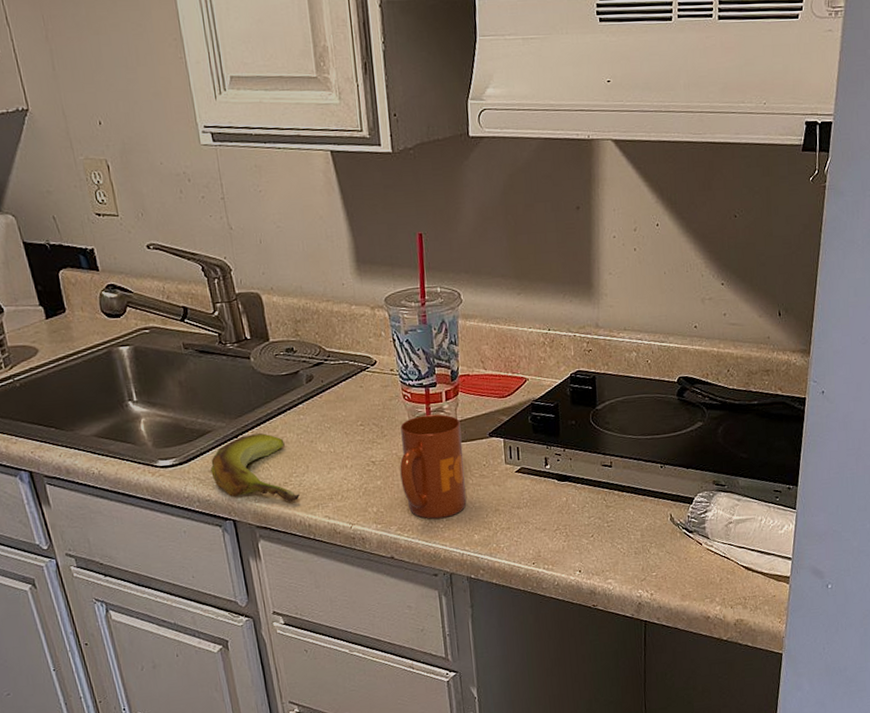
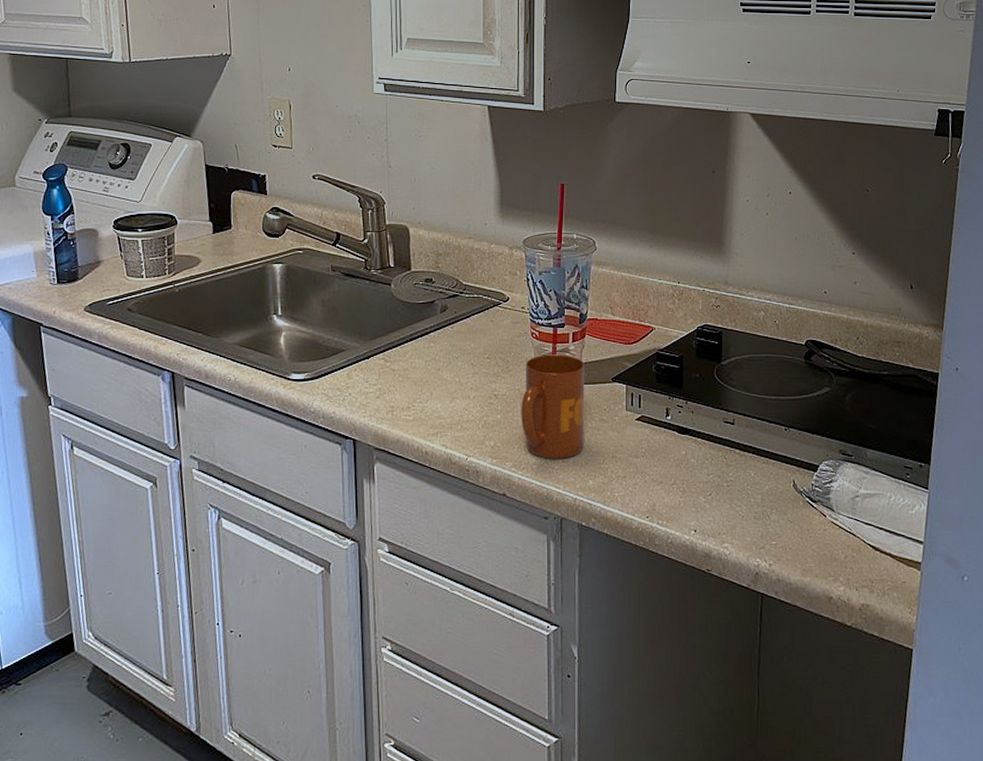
banana: present [210,433,301,502] -> none [339,357,421,427]

